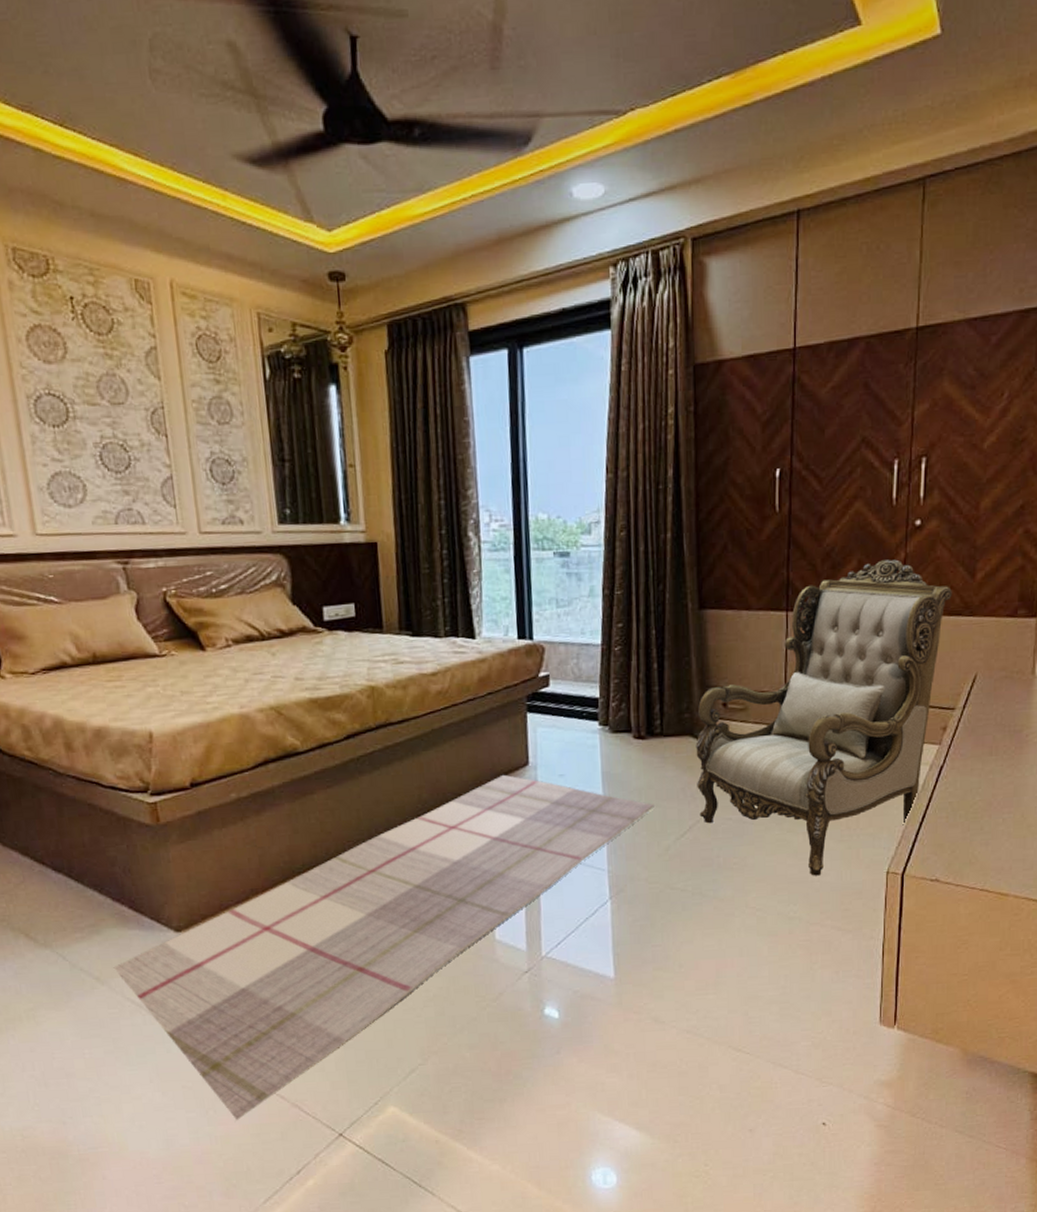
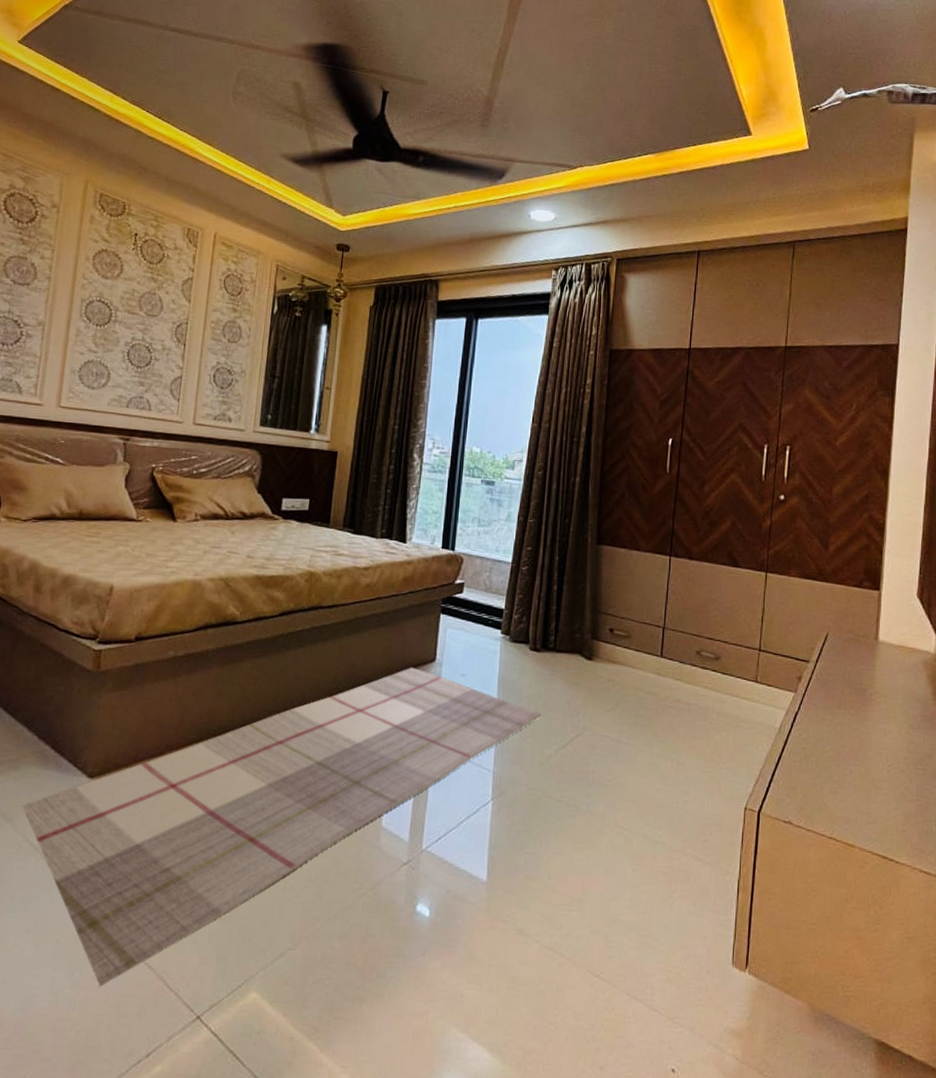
armchair: present [695,559,952,876] -> none [581,524,809,803]

